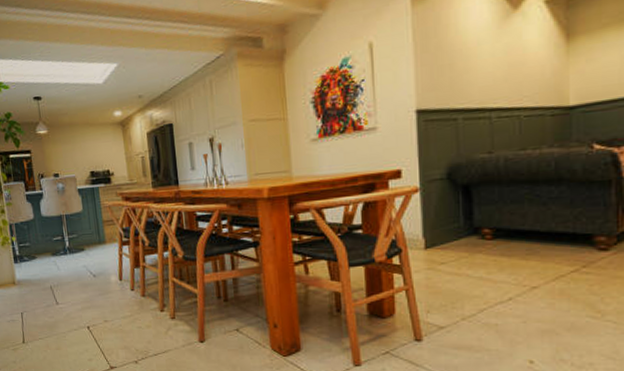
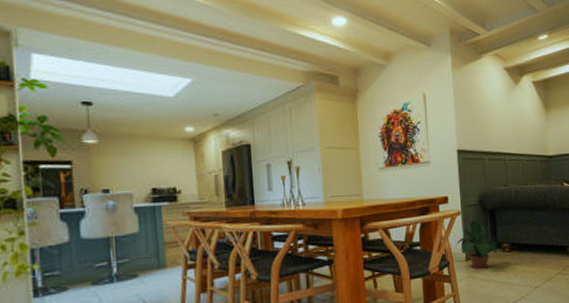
potted plant: none [409,199,473,261] -> present [455,220,498,270]

